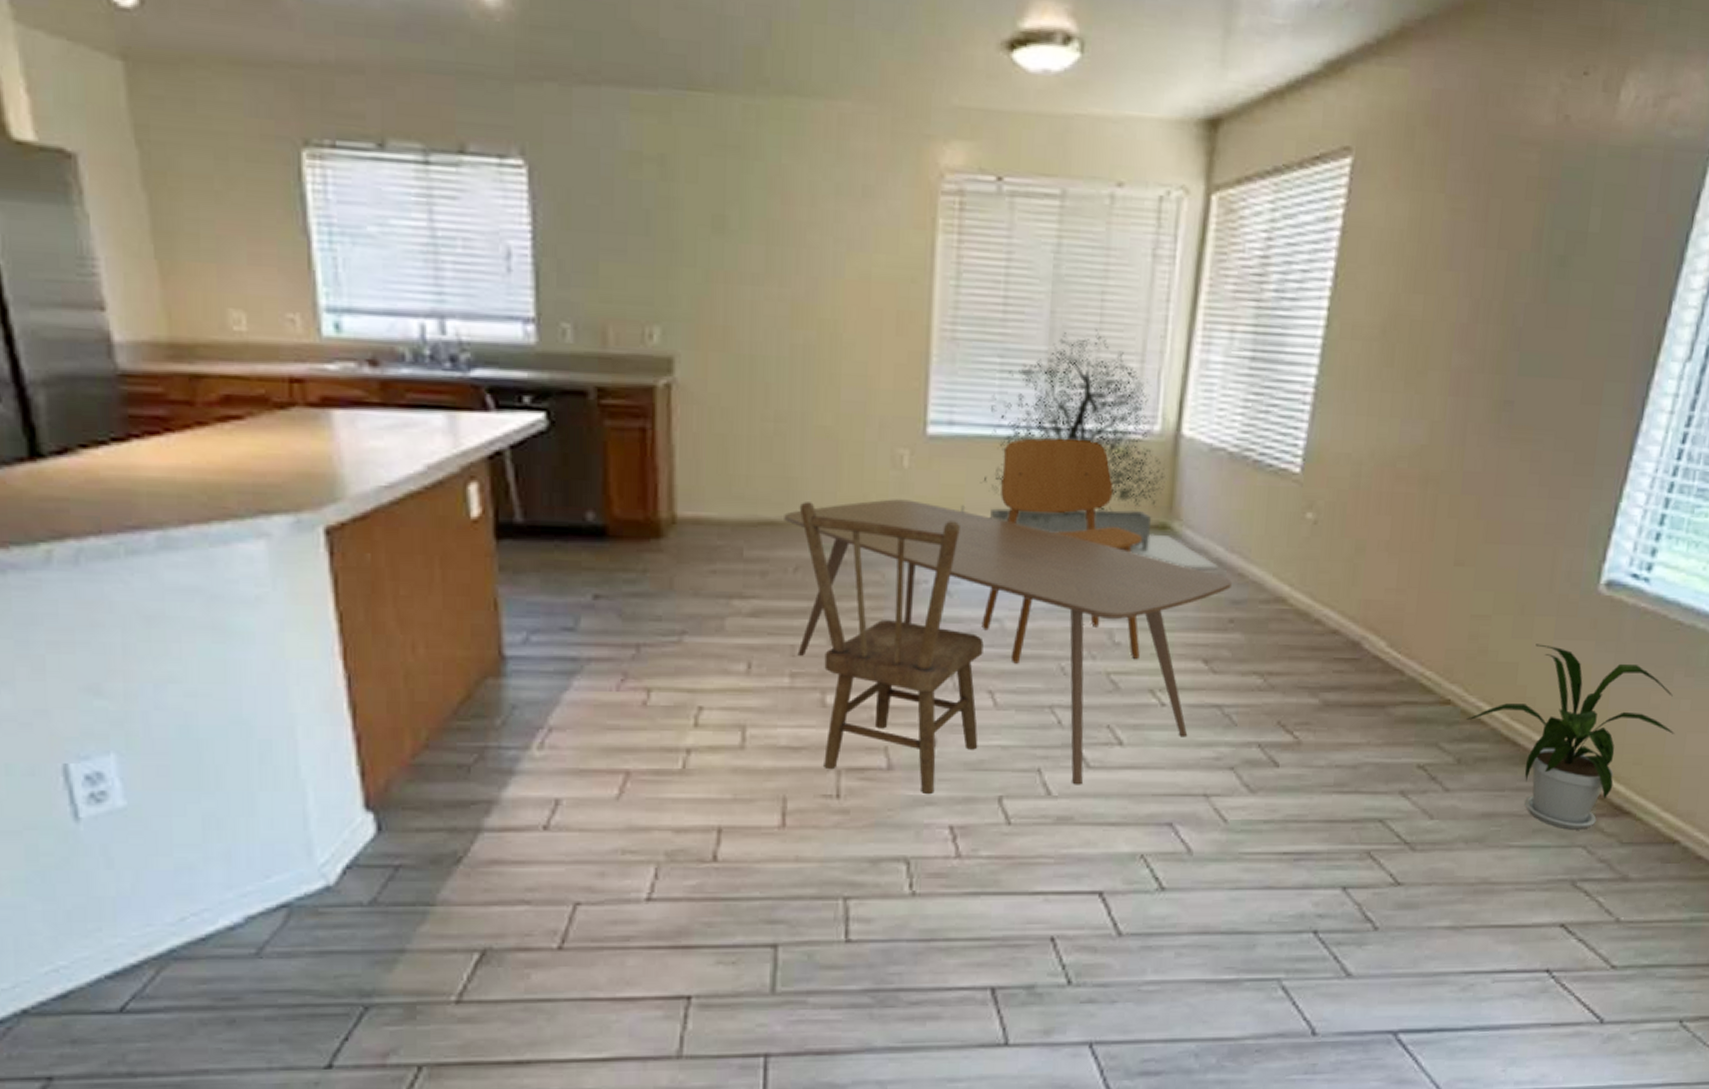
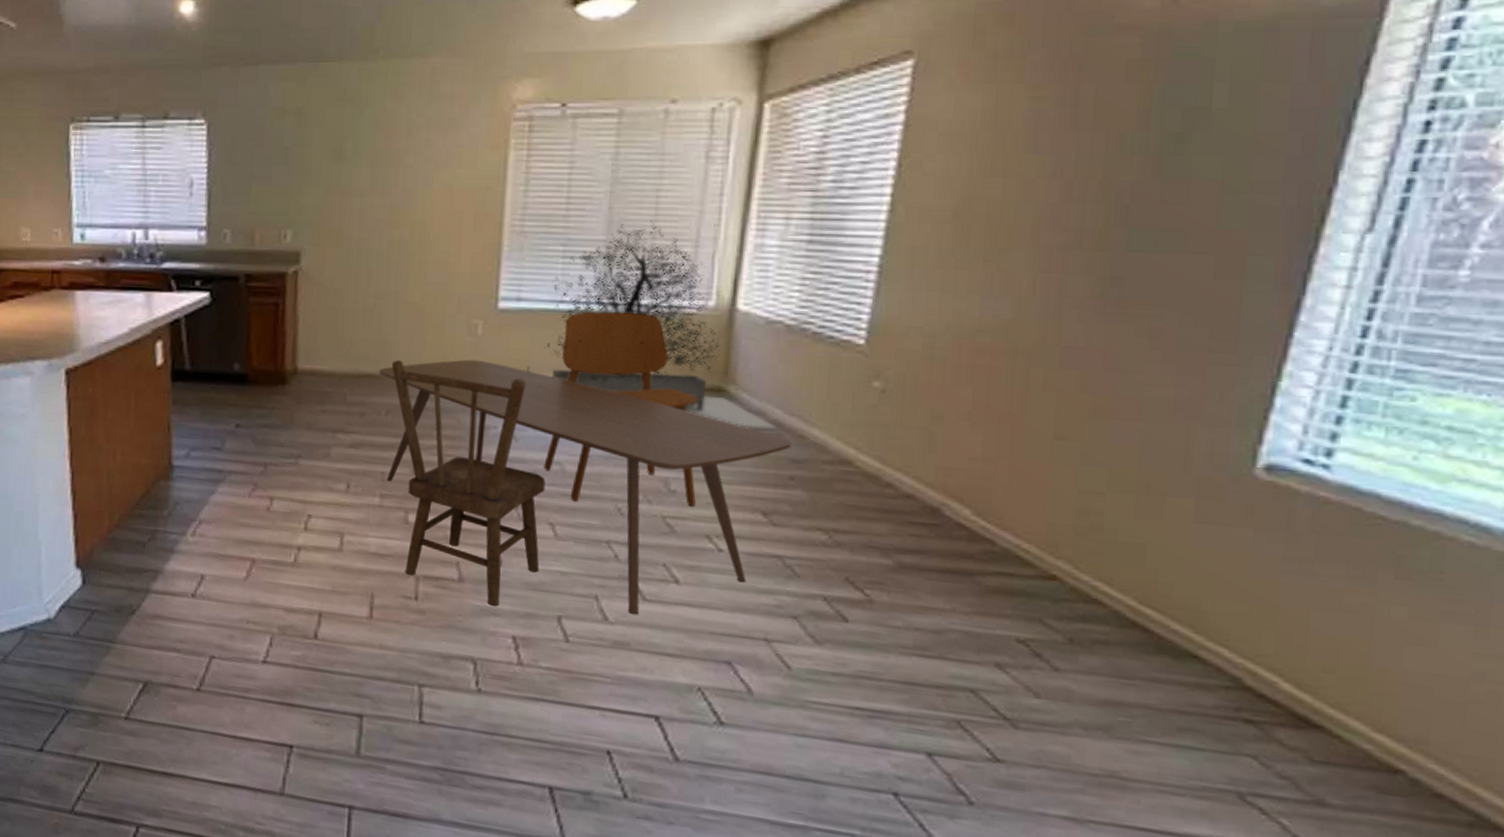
house plant: present [1466,644,1674,830] -> none [1078,526,1384,738]

